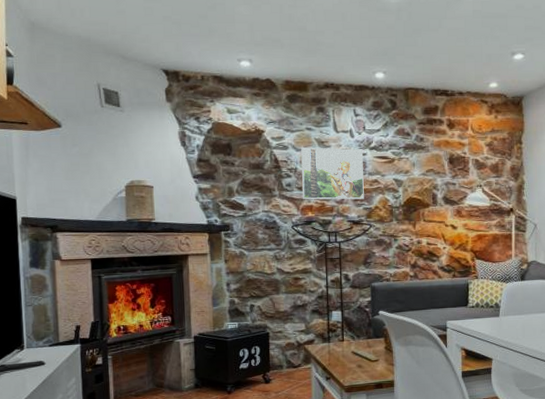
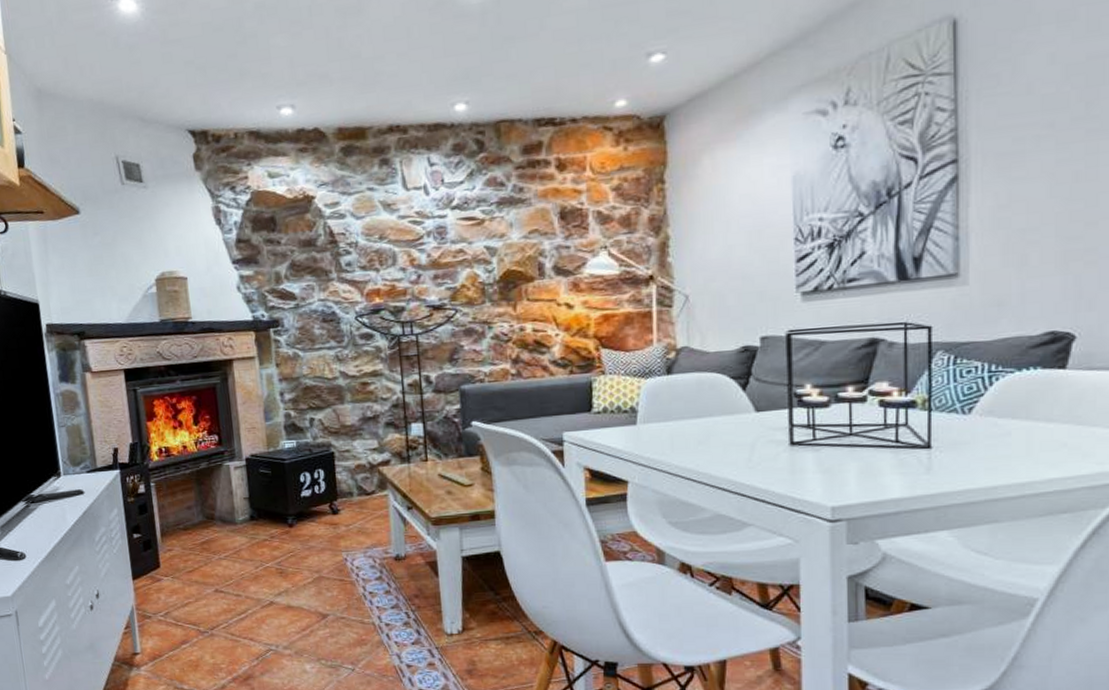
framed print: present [301,147,364,200] -> none [362,210,446,281]

